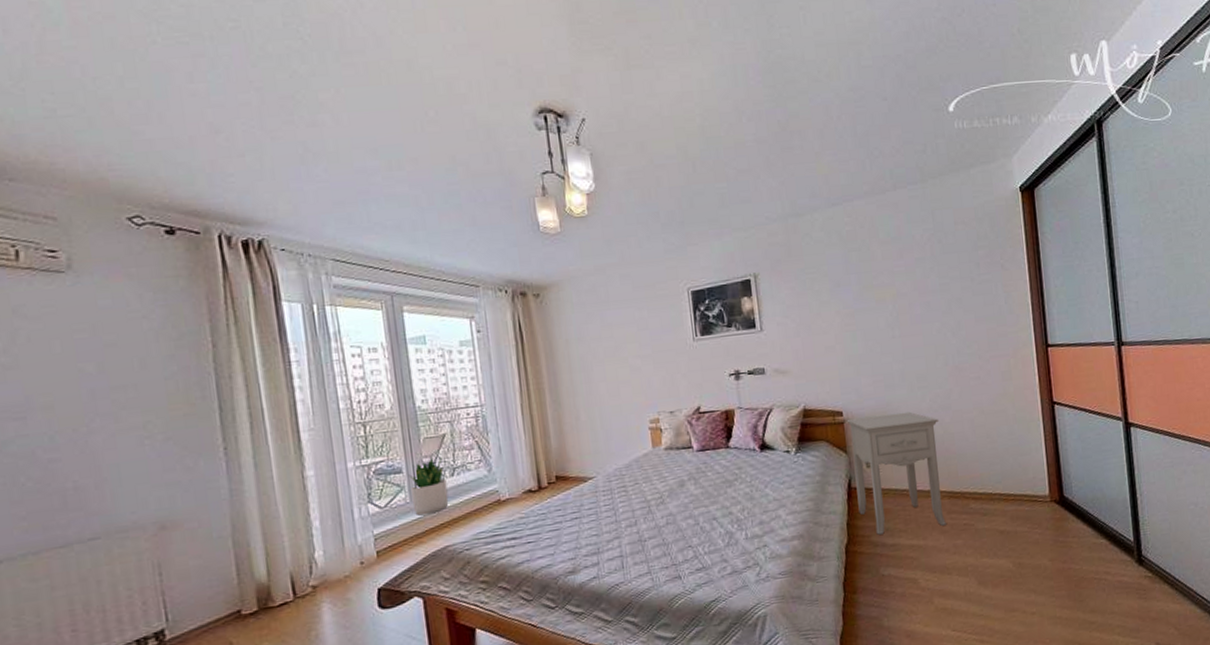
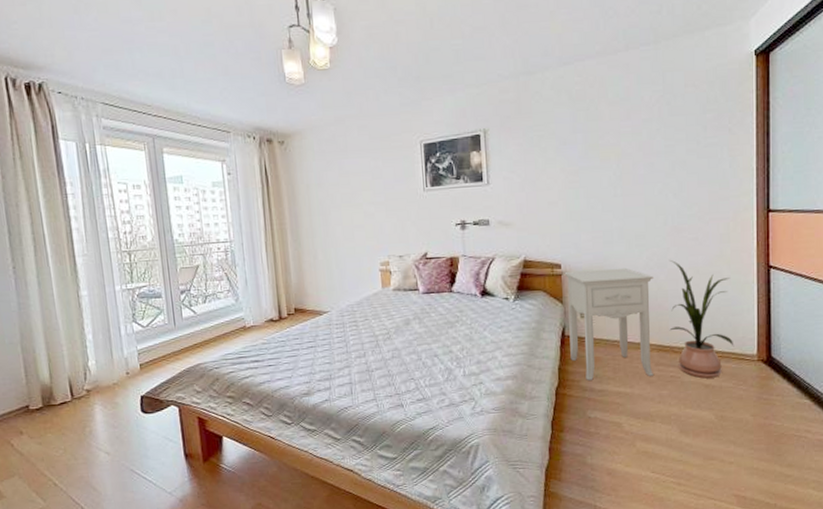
planter: present [409,456,449,516] -> none [167,284,201,336]
house plant: none [954,401,1026,525] -> present [669,260,734,379]

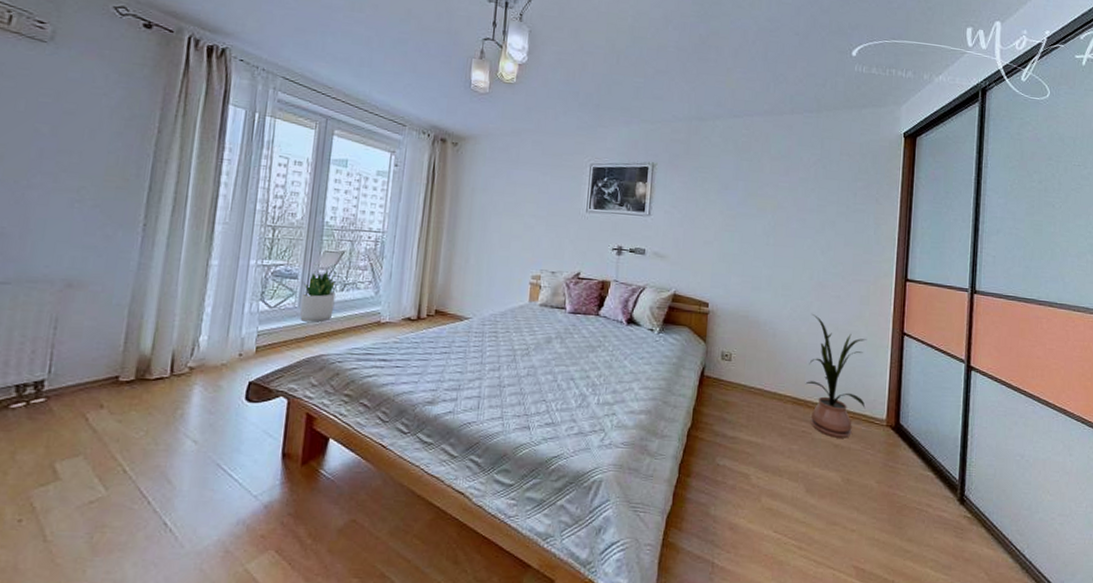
planter: none [167,284,201,336] -> present [300,269,337,322]
nightstand: present [564,267,654,380] -> none [707,311,796,428]

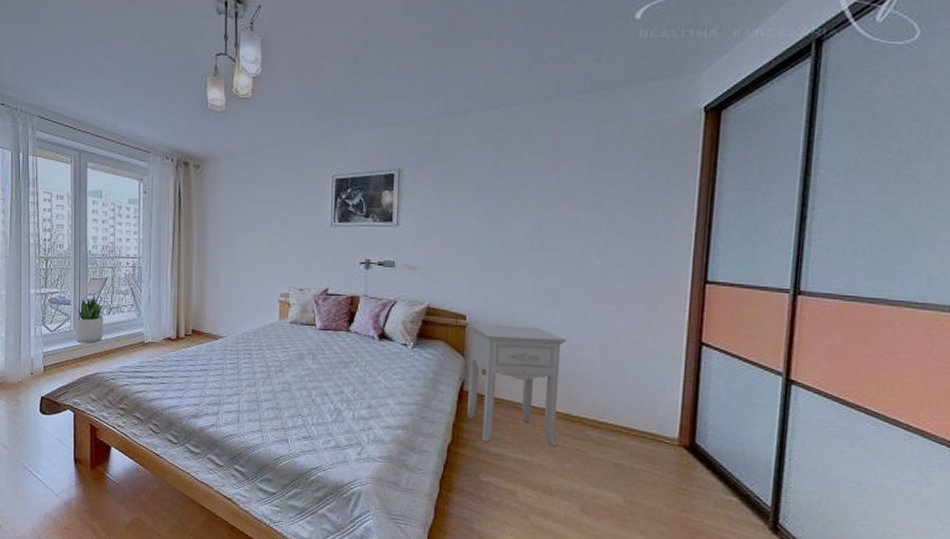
nightstand: none [707,311,796,428] -> present [467,323,568,446]
house plant: present [805,314,866,438] -> none [579,324,653,458]

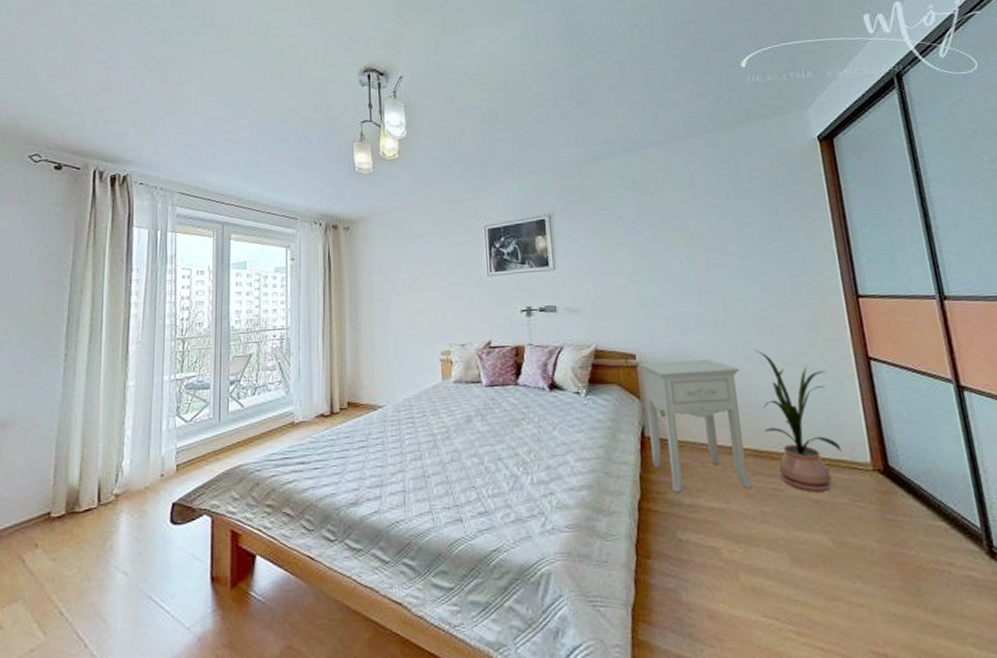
planter: present [75,295,104,344] -> none [214,375,248,432]
house plant: none [579,324,653,458] -> present [755,350,843,492]

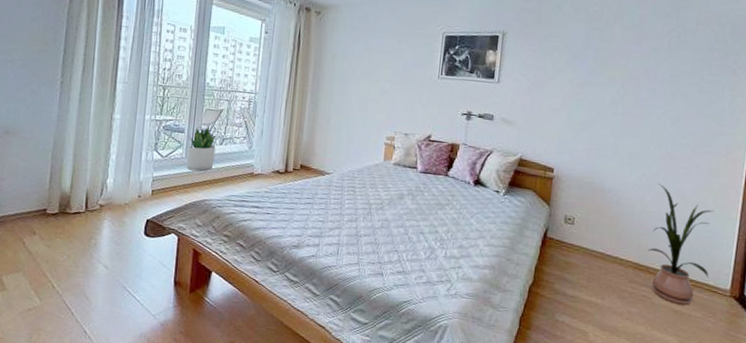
planter: none [214,375,248,432] -> present [186,125,216,171]
nightstand: present [640,358,752,492] -> none [548,176,641,292]

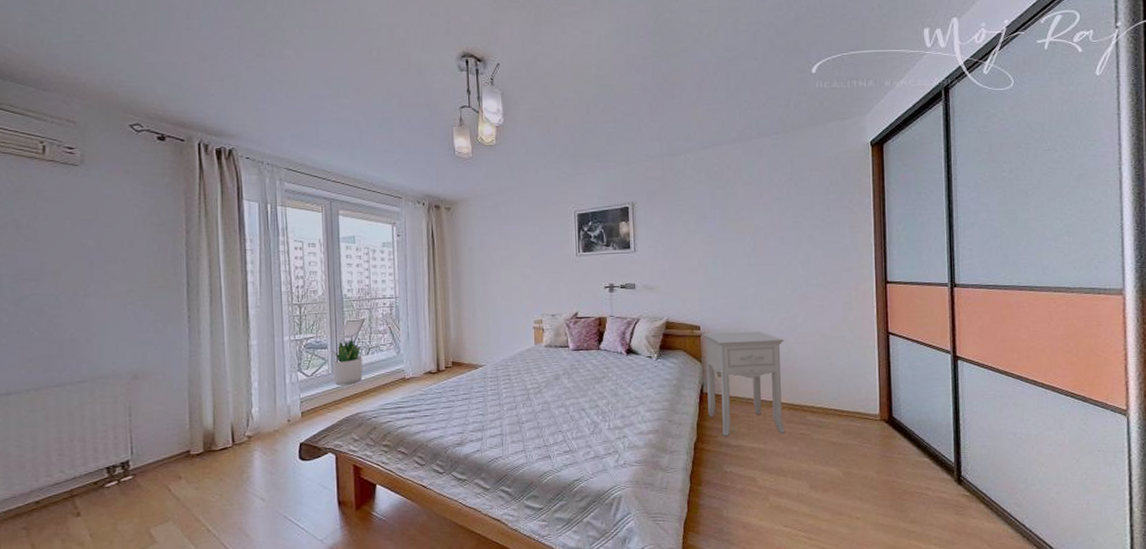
nightstand: none [548,176,641,292] -> present [703,331,785,436]
house plant: present [647,184,714,305] -> none [799,325,859,436]

